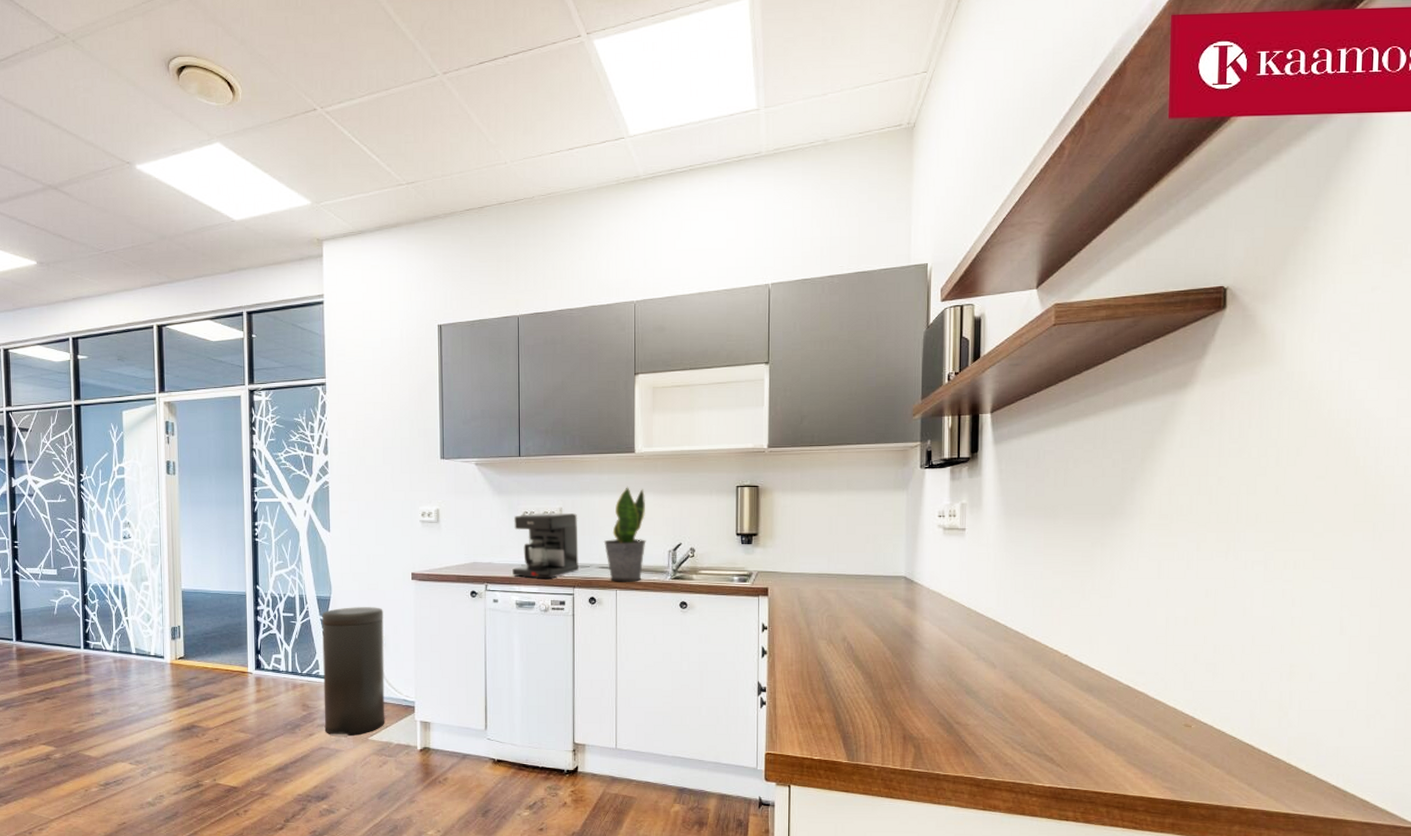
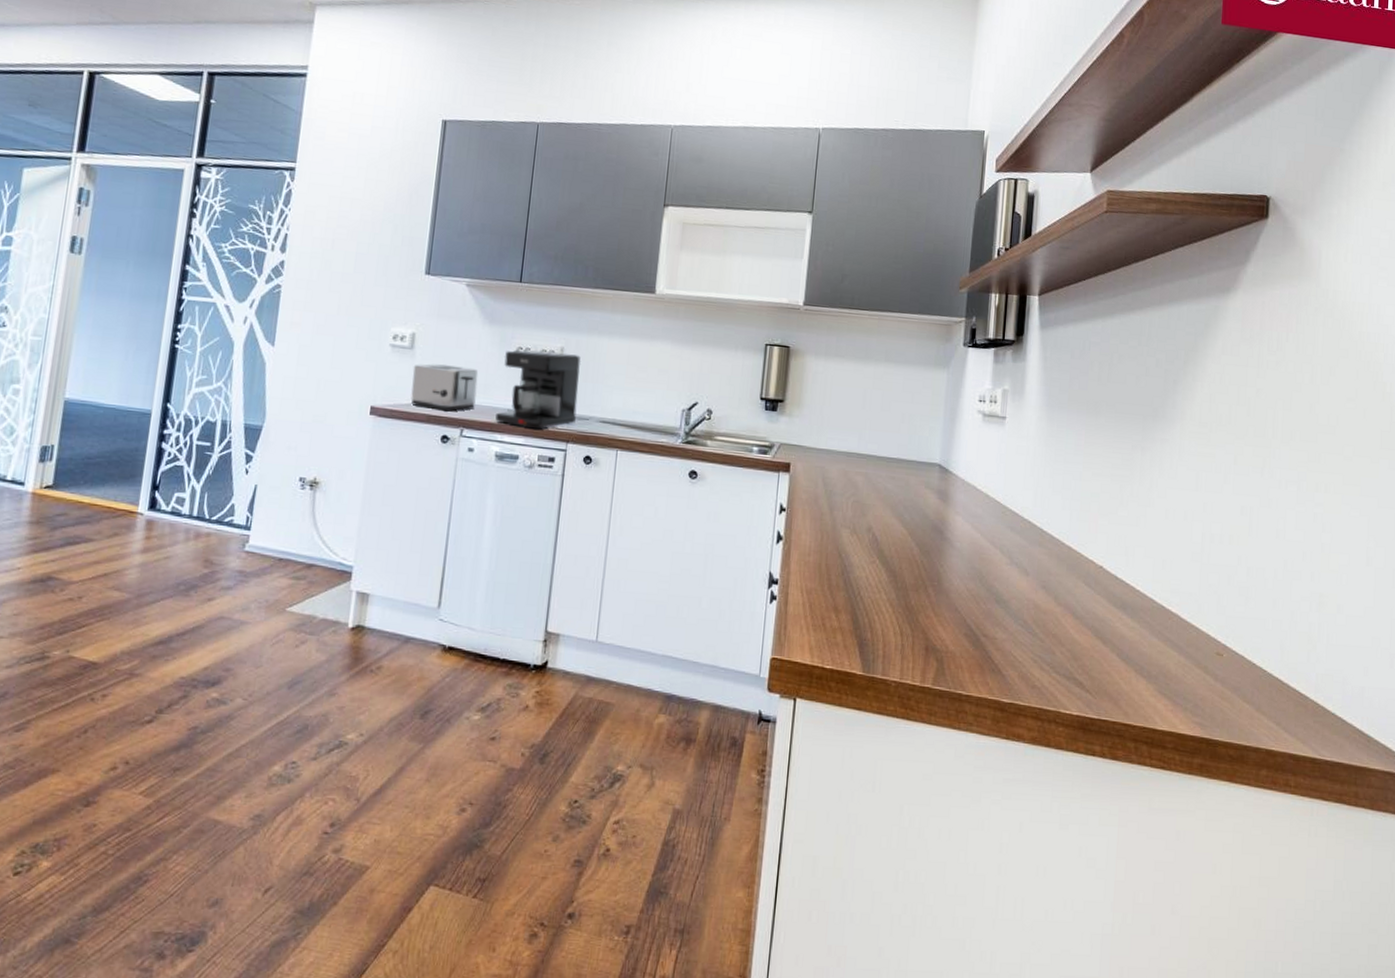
pedal bin: present [322,607,385,737] -> none [229,441,329,605]
toaster: none [441,532,494,571] -> present [411,363,479,412]
potted plant: present [603,486,646,582] -> none [608,330,662,443]

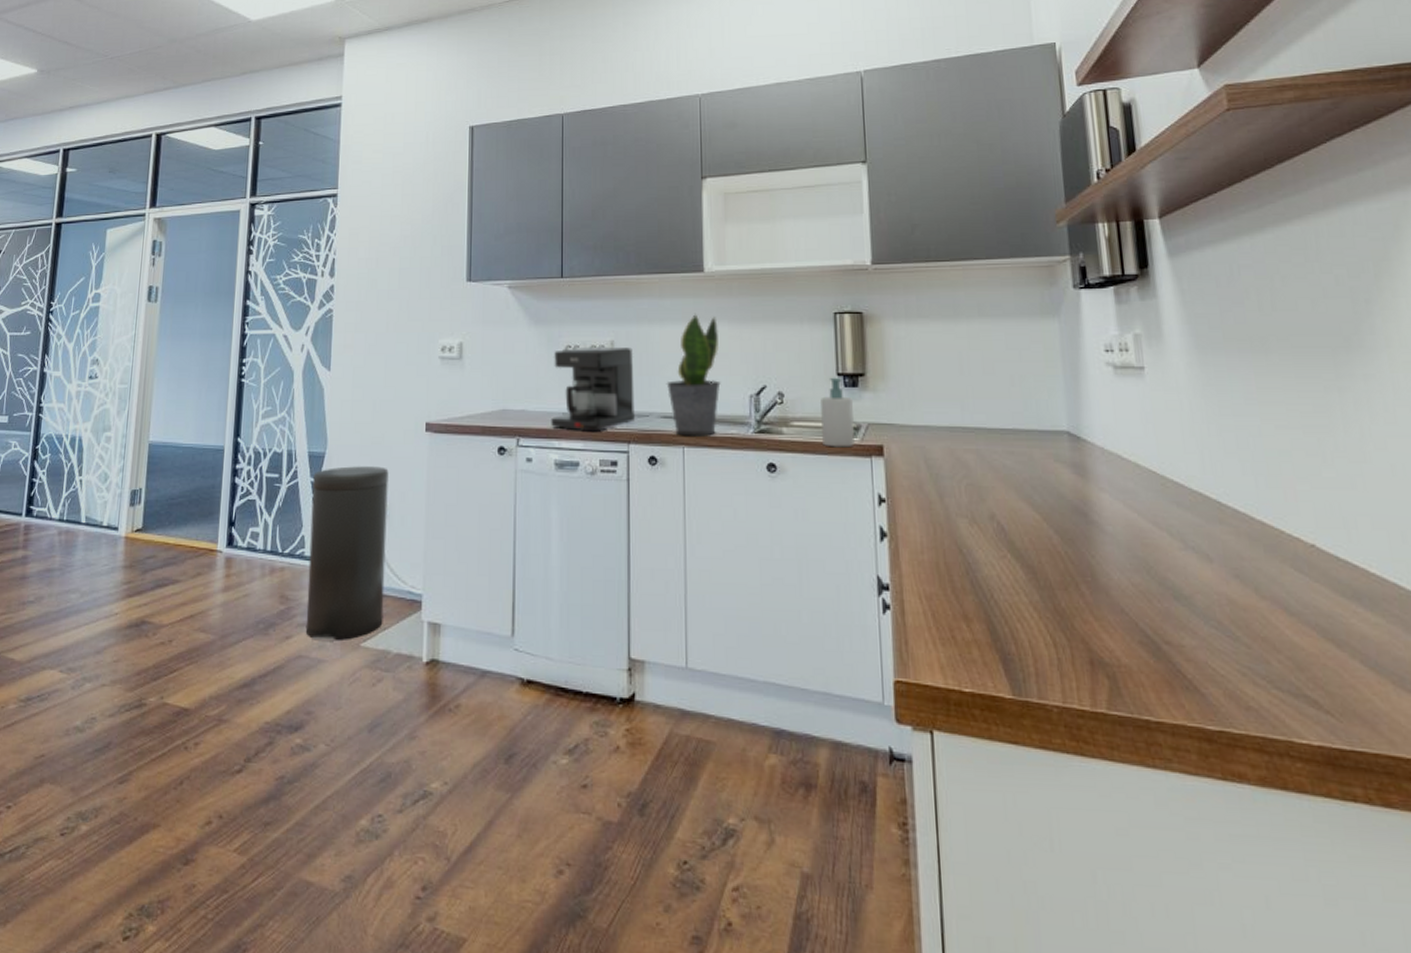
pedal bin: none [229,441,329,605] -> present [305,466,389,641]
toaster: present [411,363,479,412] -> none [463,371,529,421]
potted plant: none [608,330,662,443] -> present [666,313,721,436]
soap bottle: none [740,400,770,463] -> present [820,377,855,448]

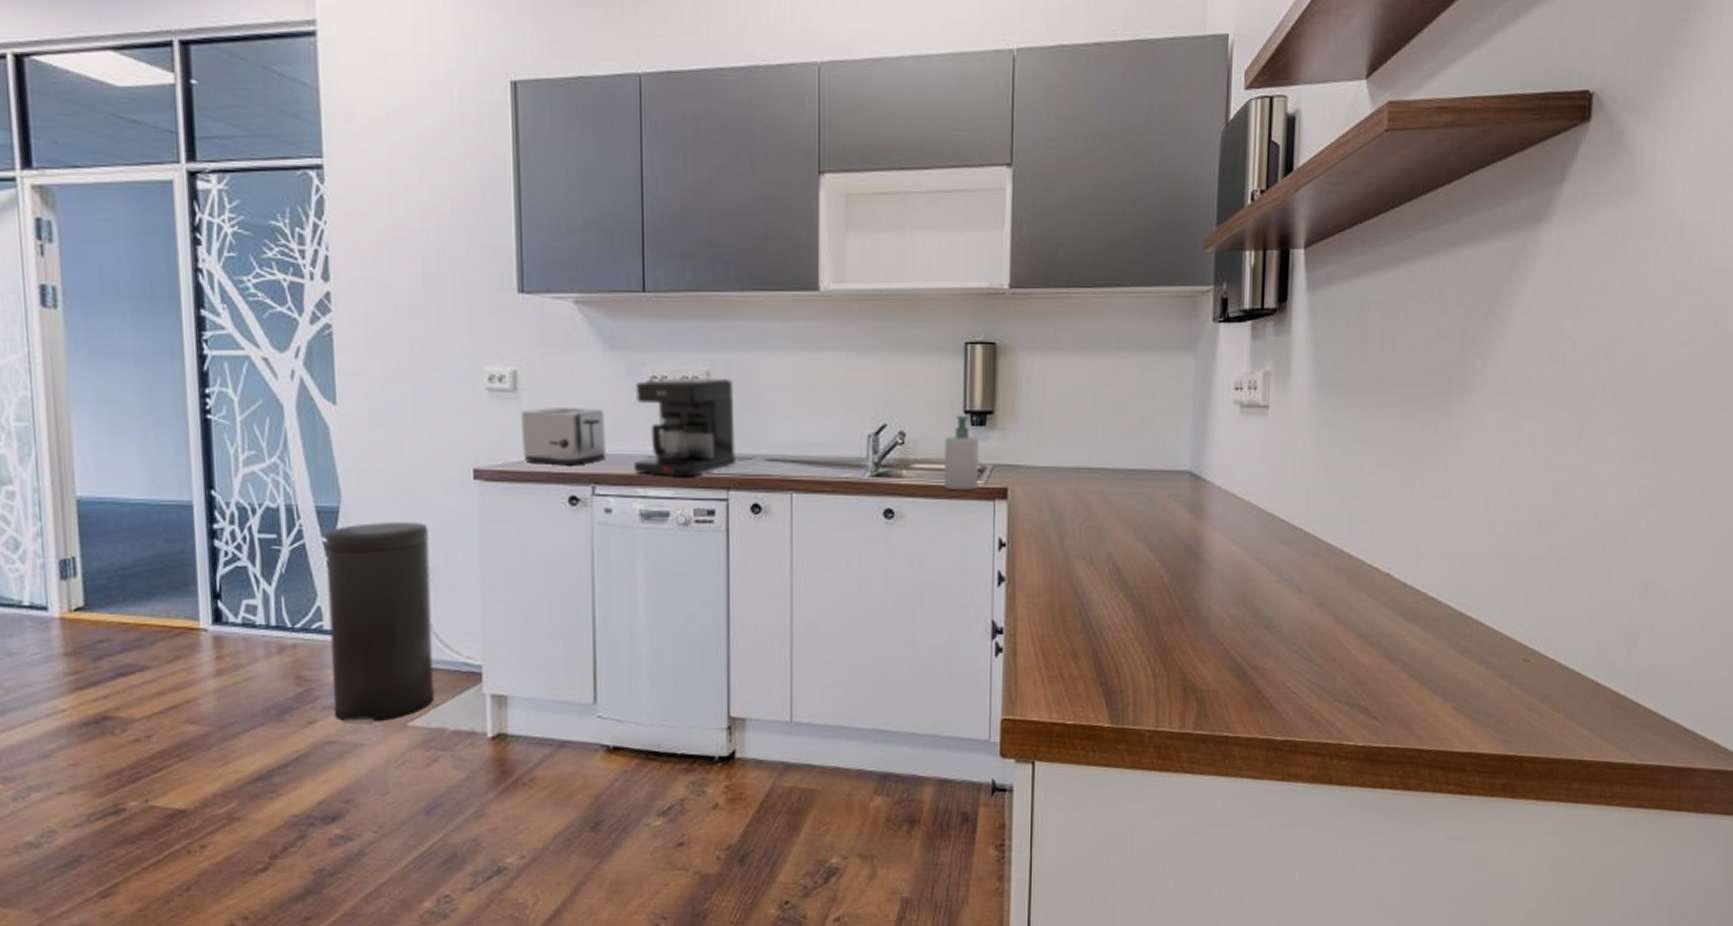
toaster: none [463,371,529,421] -> present [520,406,606,466]
potted plant: present [666,313,721,436] -> none [772,339,836,481]

